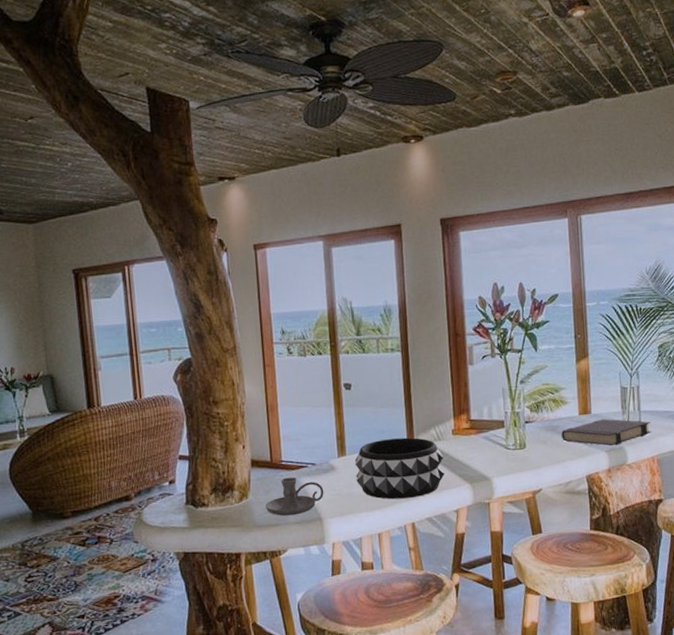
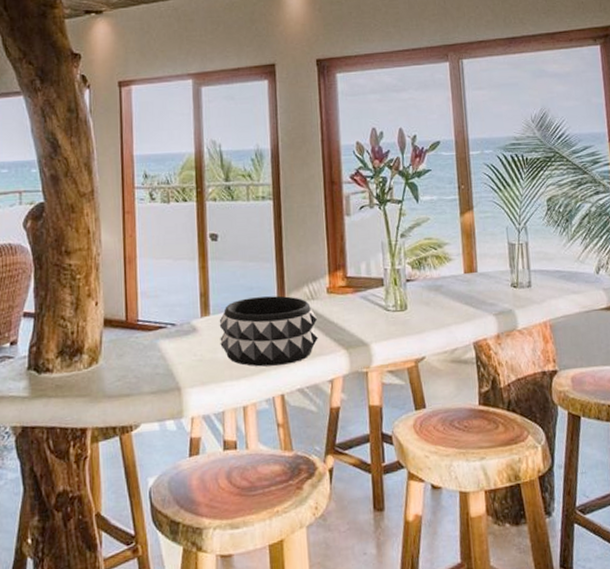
candle holder: present [266,477,324,516] -> none [118,339,184,385]
book: present [561,418,651,446] -> none [446,278,543,309]

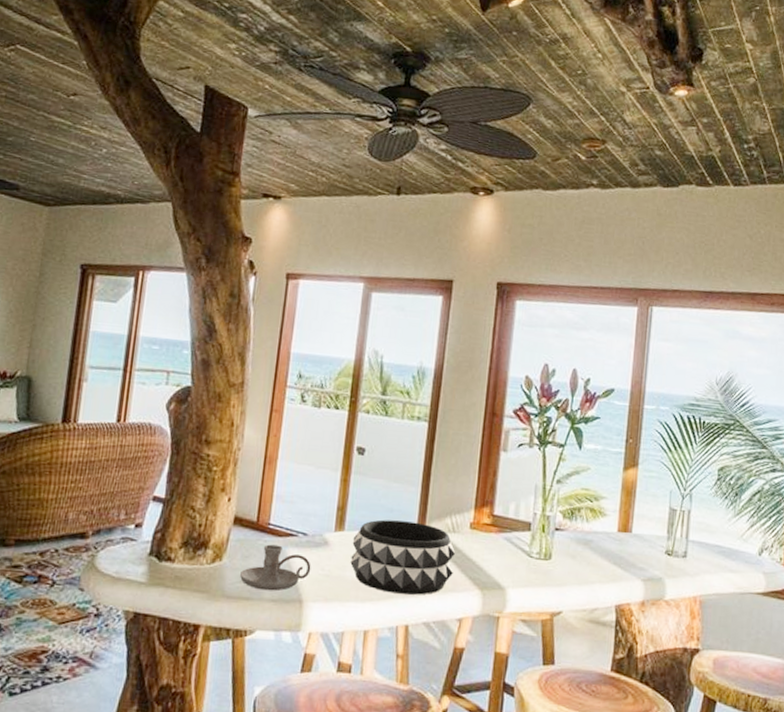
candle holder: none [118,339,184,385] -> present [240,544,311,591]

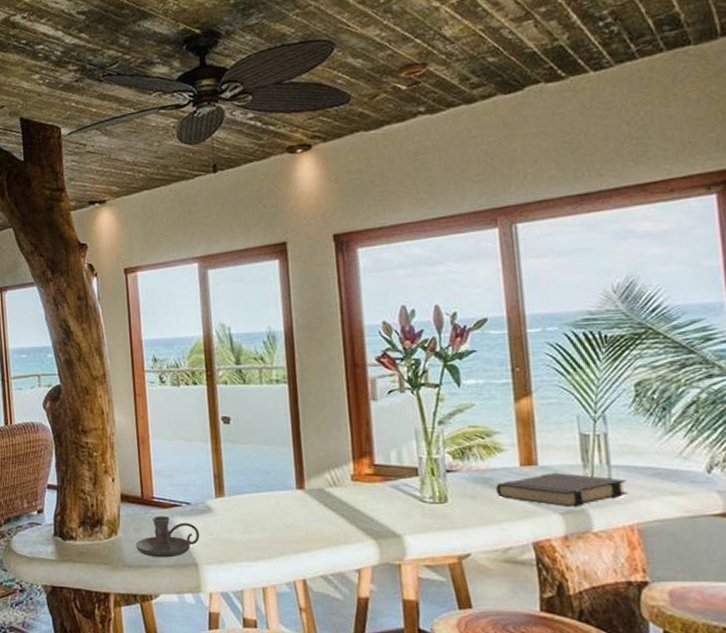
decorative bowl: present [350,519,456,595] -> none [234,480,342,550]
book: none [594,541,698,576] -> present [496,472,628,508]

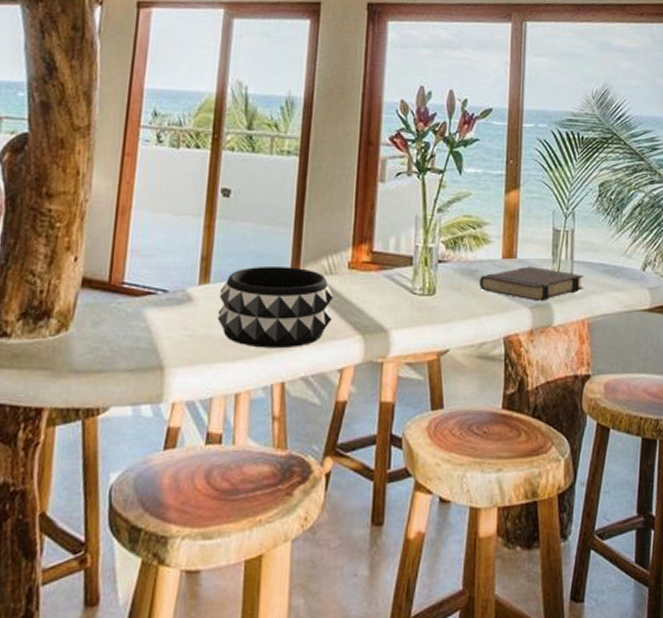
candle holder: present [136,516,200,558] -> none [90,306,173,360]
decorative bowl: none [234,480,342,550] -> present [217,267,334,348]

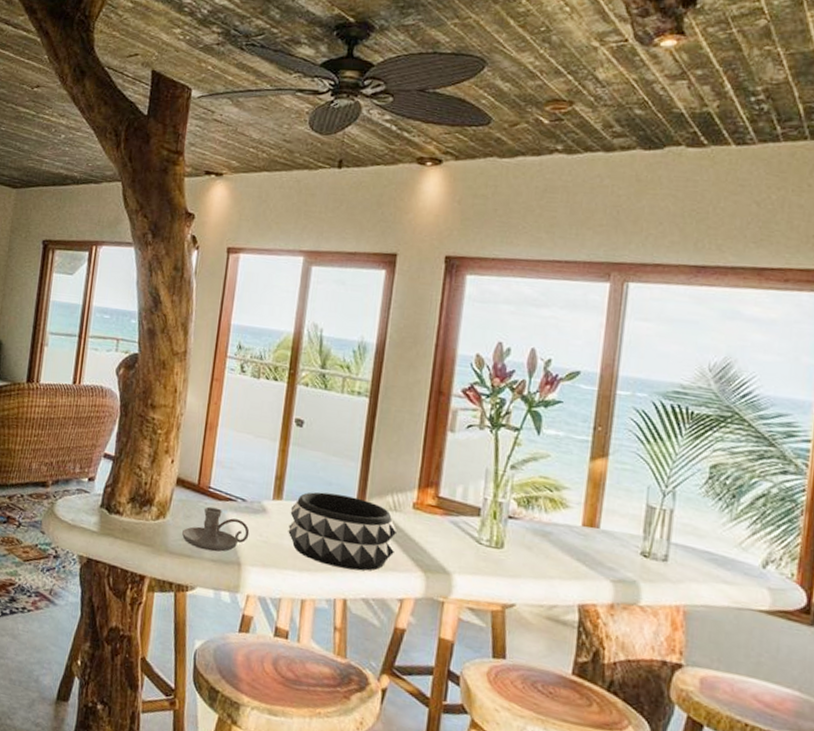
candle holder: none [90,306,173,360] -> present [182,506,250,552]
book: present [480,266,584,302] -> none [554,538,683,578]

